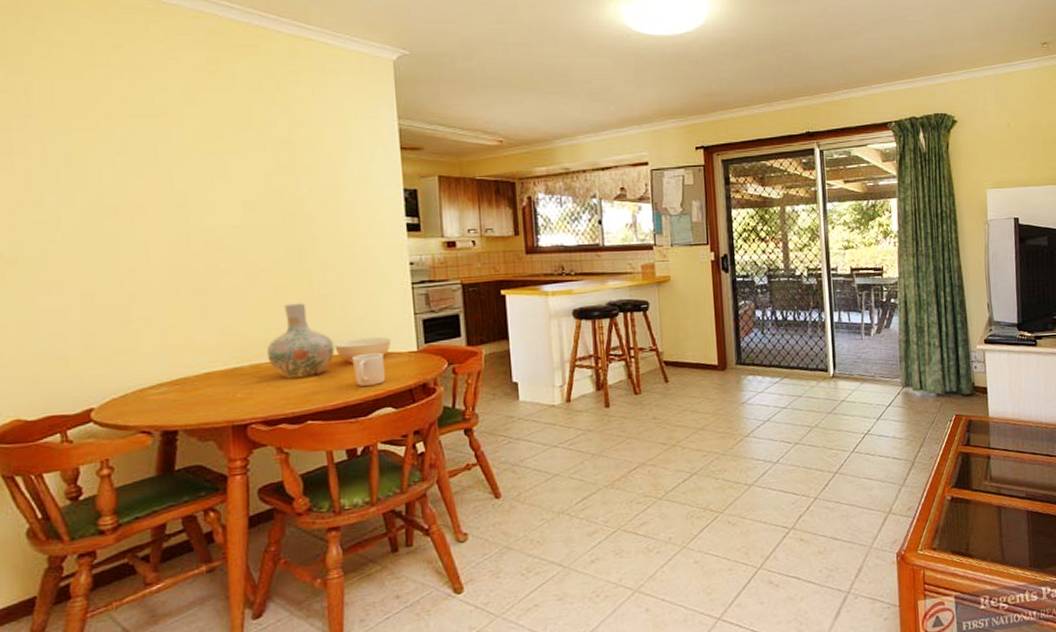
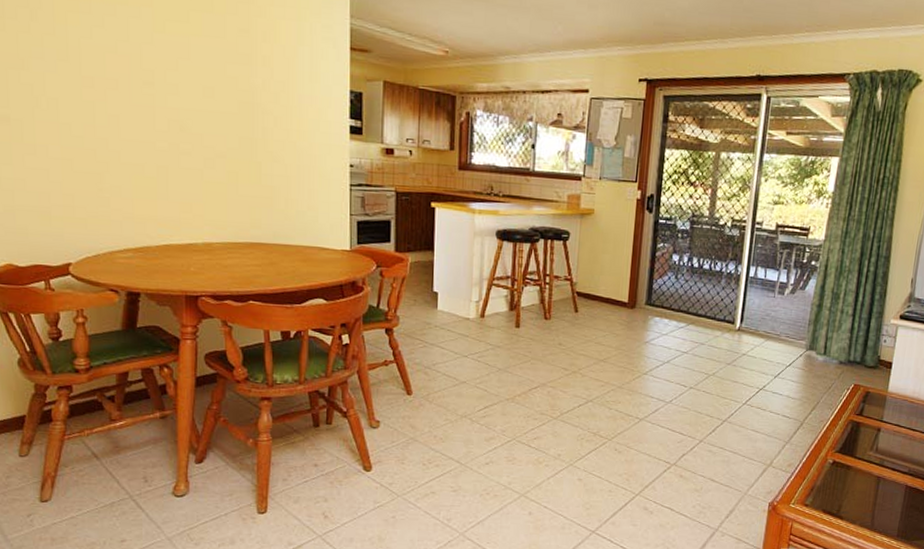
vase: present [266,303,335,379] -> none [217,190,277,262]
bowl: present [335,337,392,363] -> none [277,231,328,253]
mug: present [351,352,386,386] -> none [291,246,321,277]

